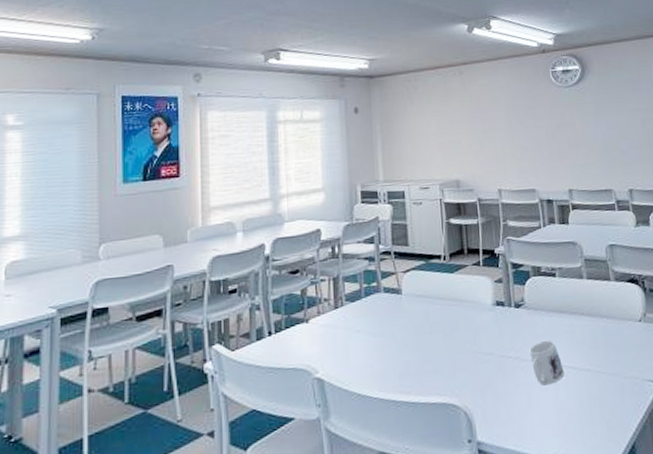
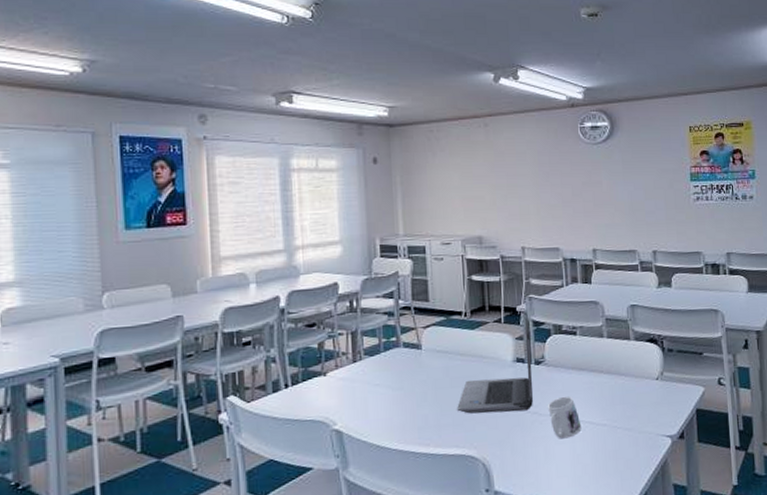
laptop computer: none [438,261,514,360] -> present [457,319,533,414]

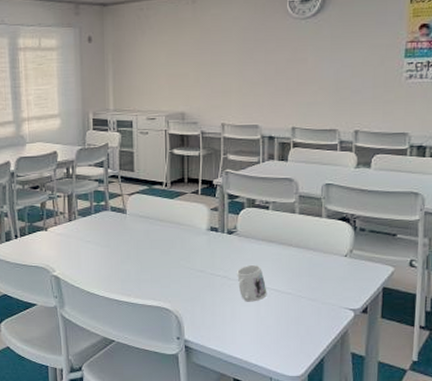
laptop computer: present [457,319,533,414] -> none [155,192,225,275]

